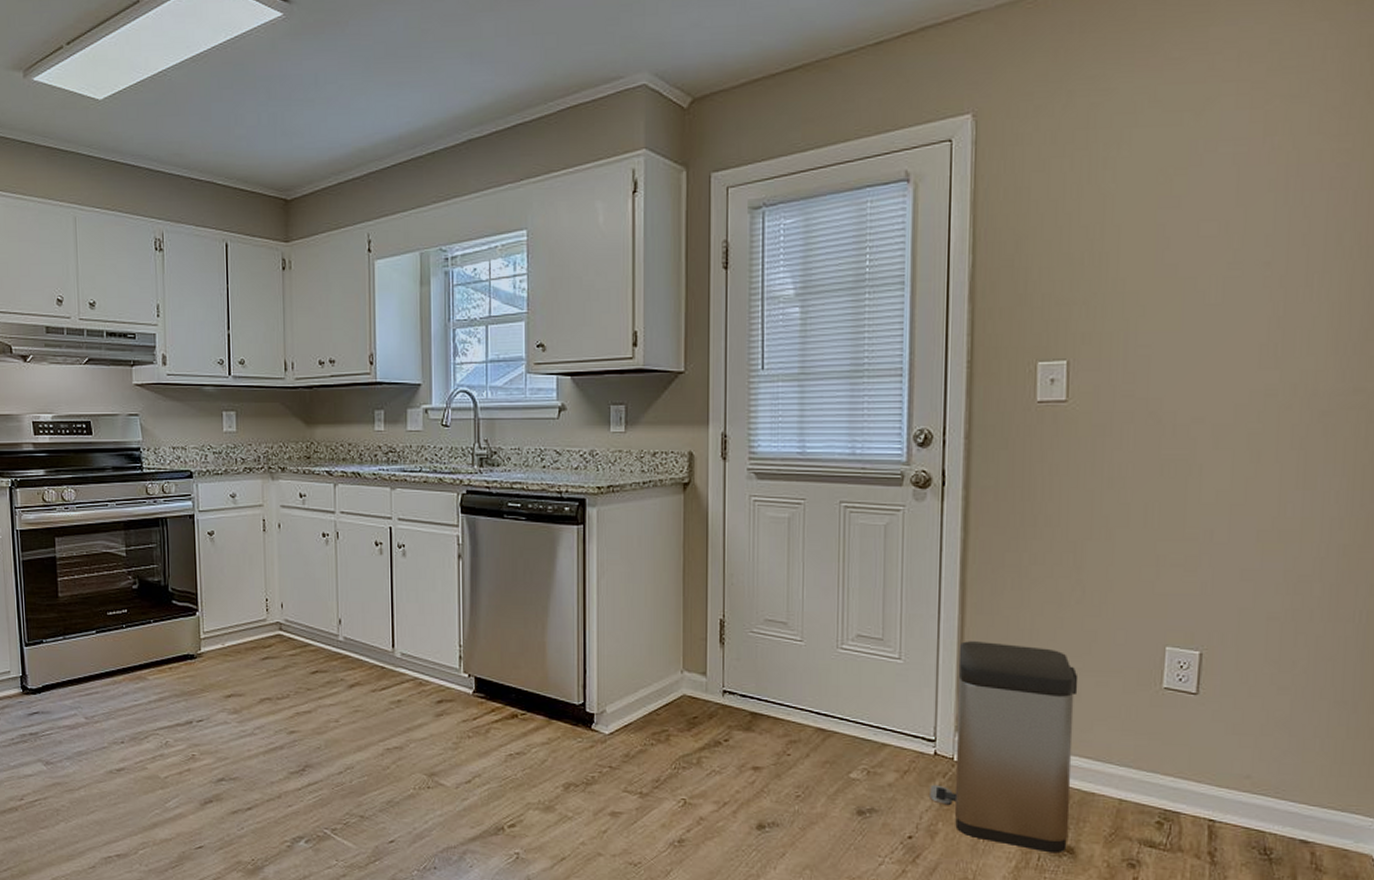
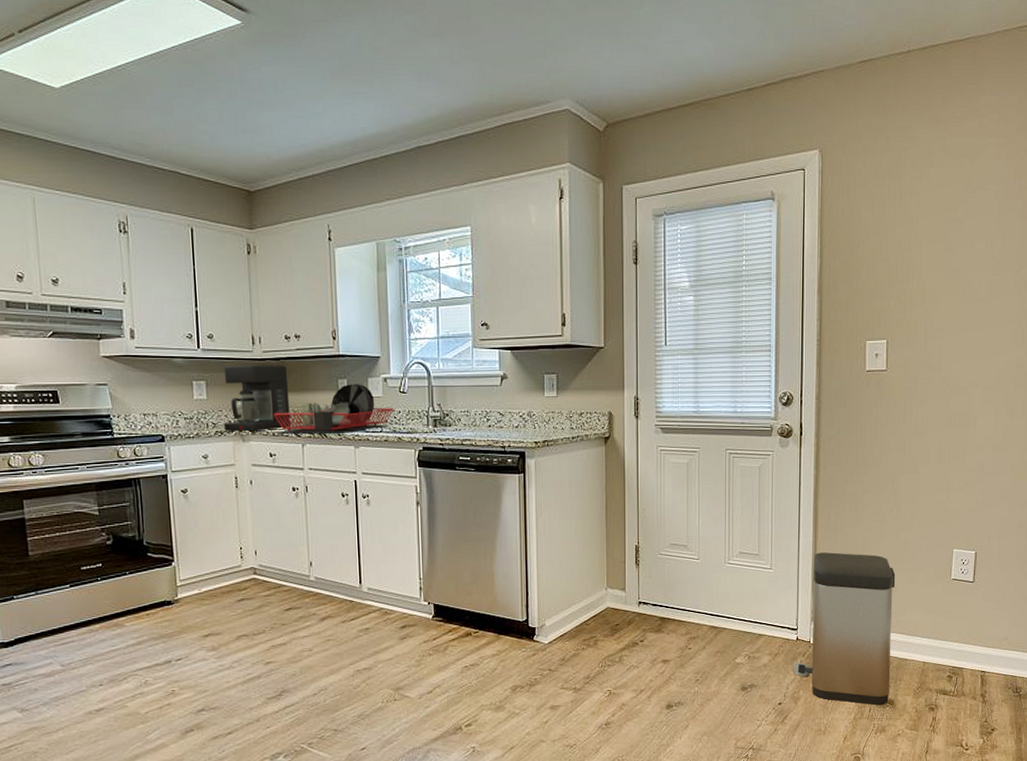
coffee maker: none [253,394,324,469] -> present [223,365,292,432]
dish rack: none [305,416,435,472] -> present [274,384,394,434]

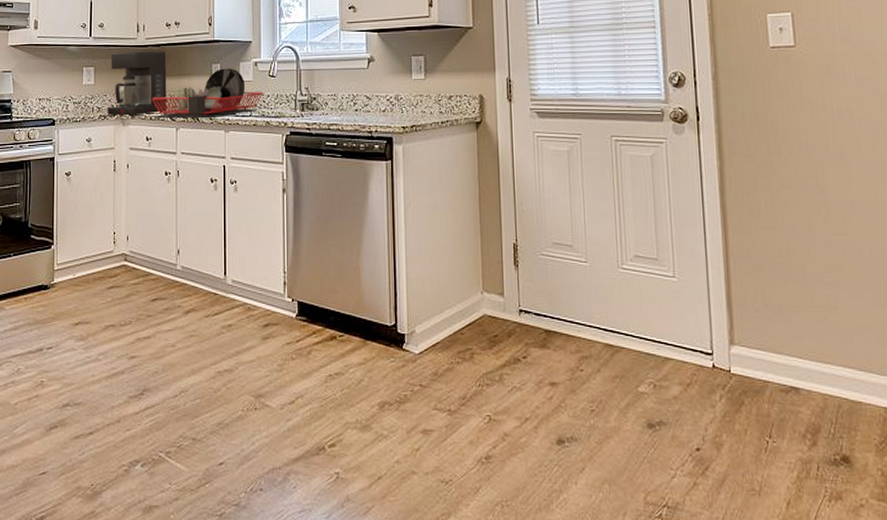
pedal bin: present [794,552,896,705] -> none [712,259,843,462]

